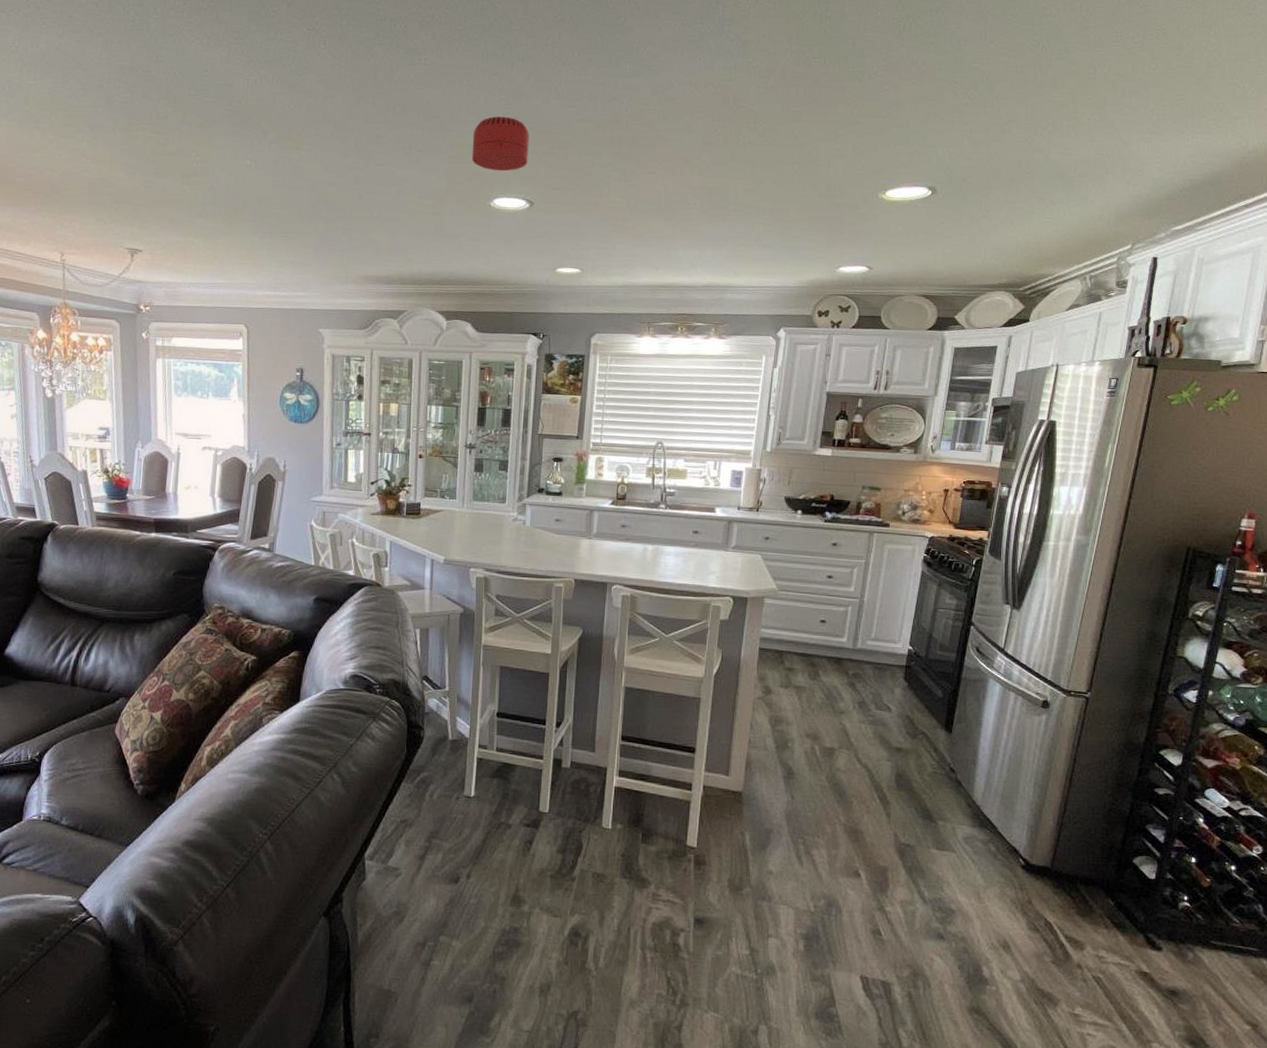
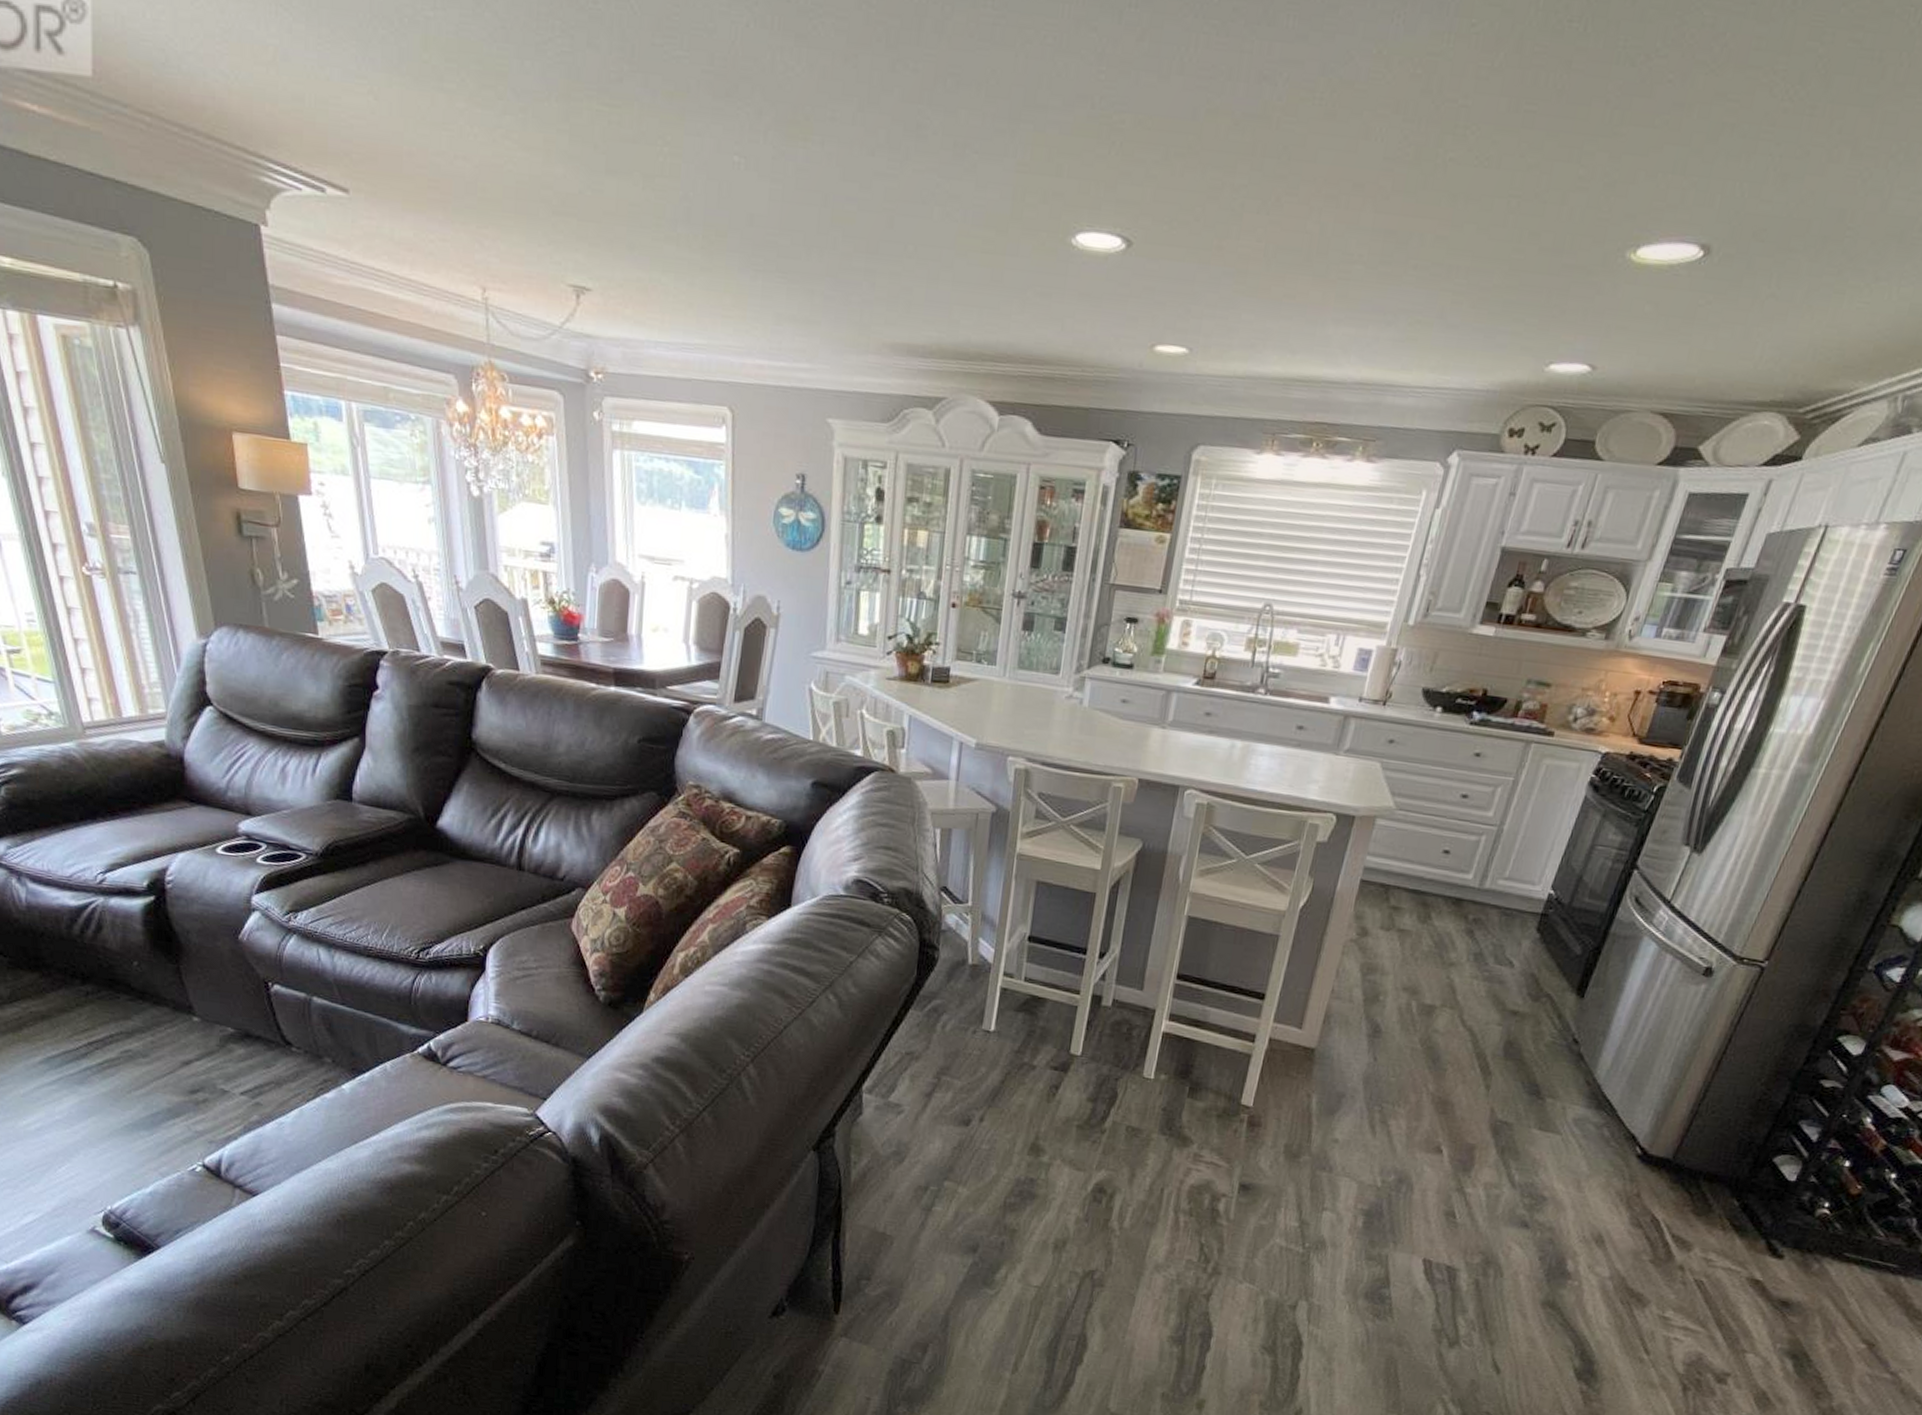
smoke detector: present [471,116,529,172] -> none [1049,99,1136,191]

